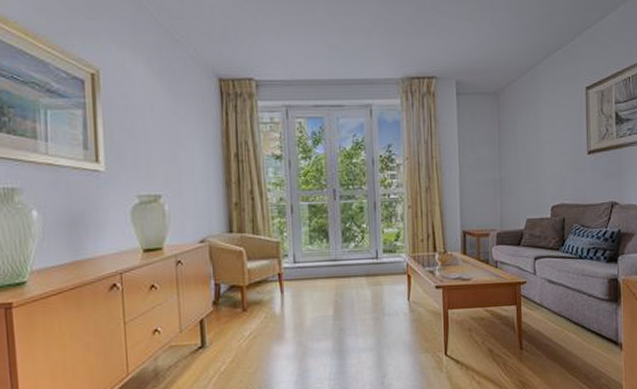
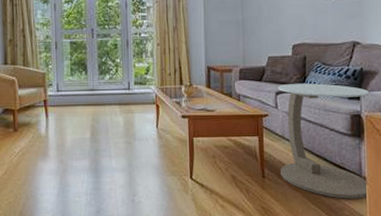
side table: none [537,246,627,367] -> present [278,83,370,199]

